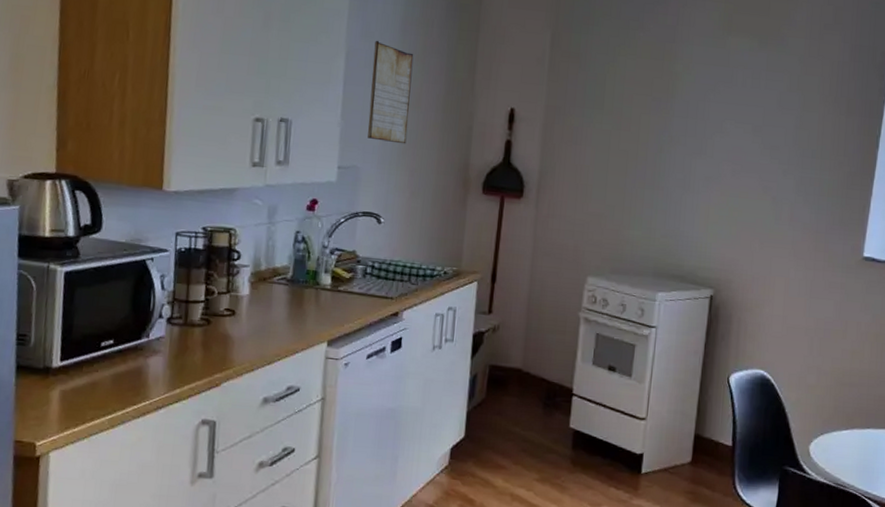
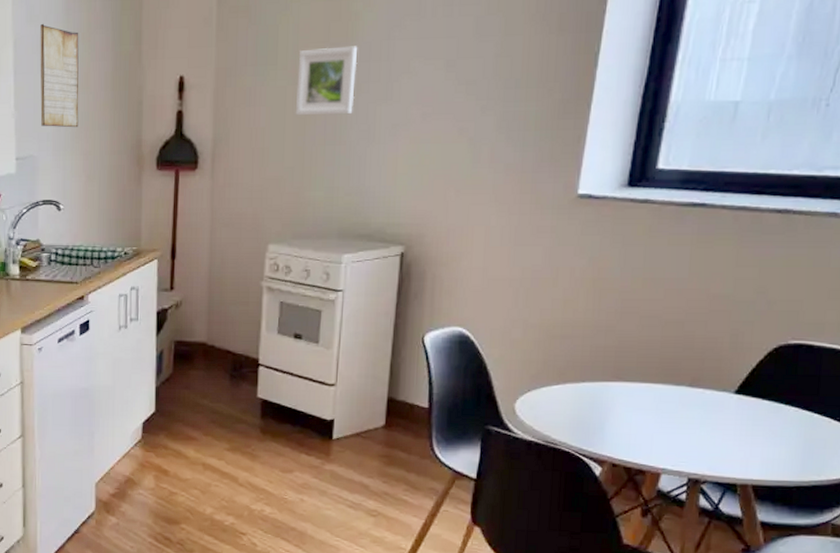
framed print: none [618,100,677,163] -> present [295,46,358,116]

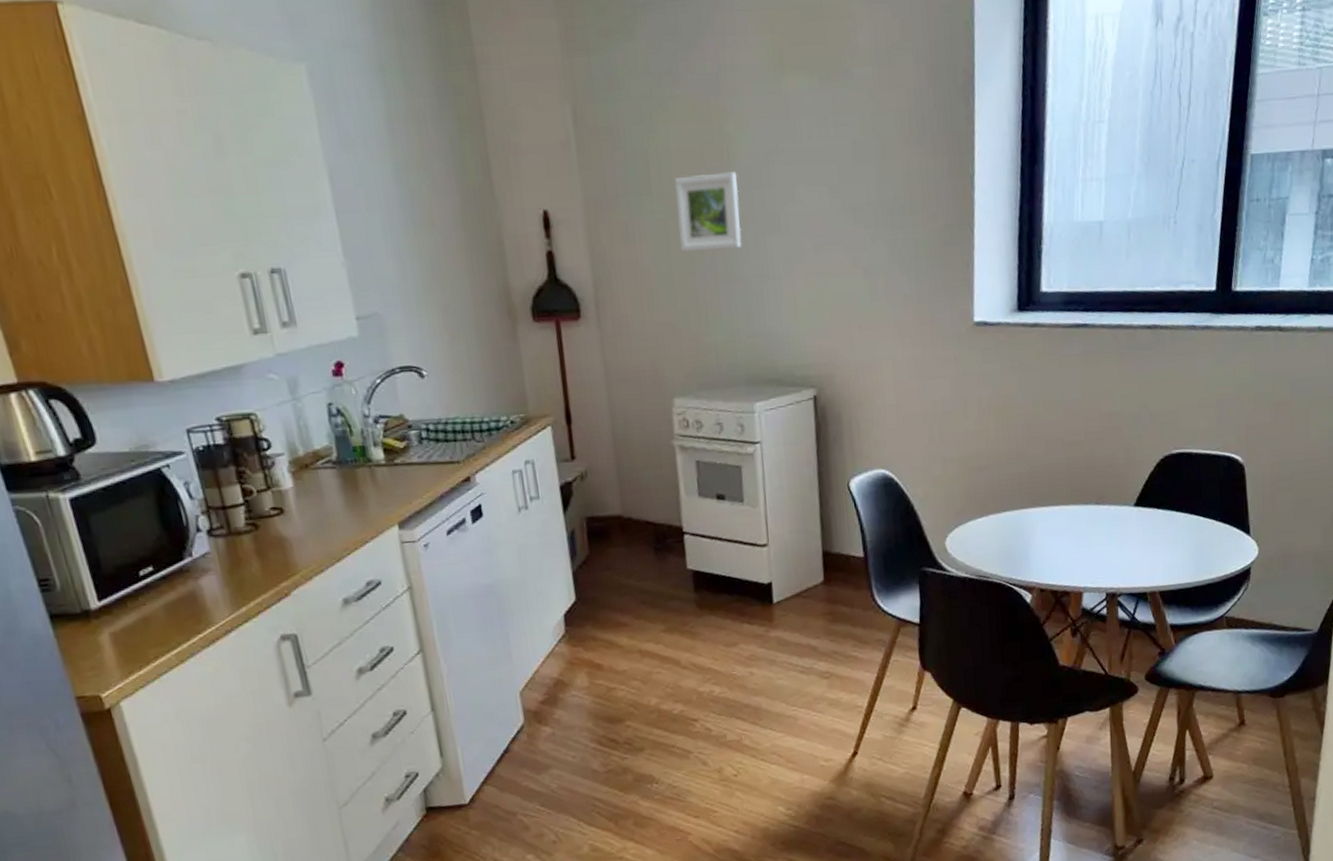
periodic table: present [40,23,79,128] -> none [360,149,430,278]

